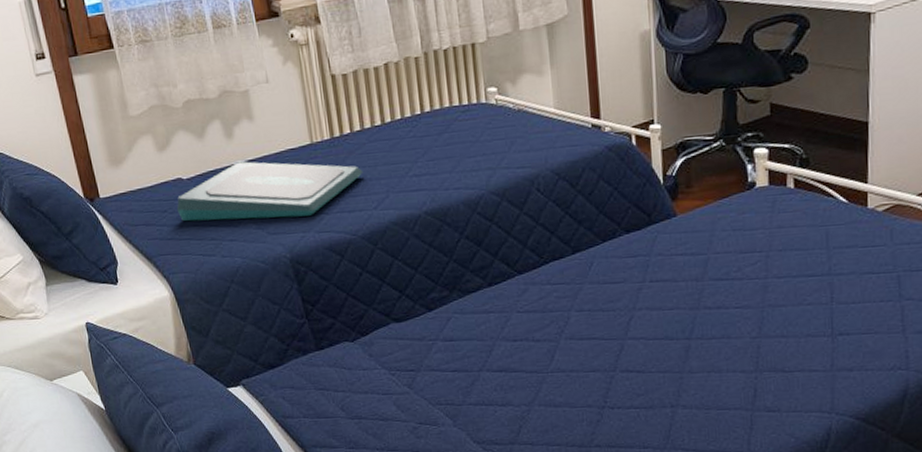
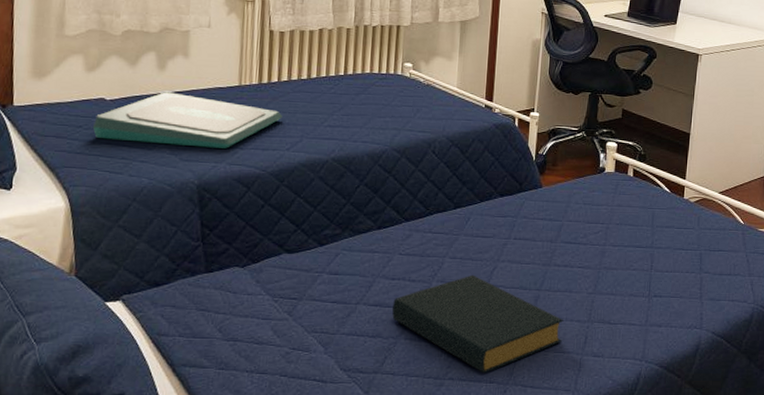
hardback book: none [519,327,725,439] -> present [392,274,564,374]

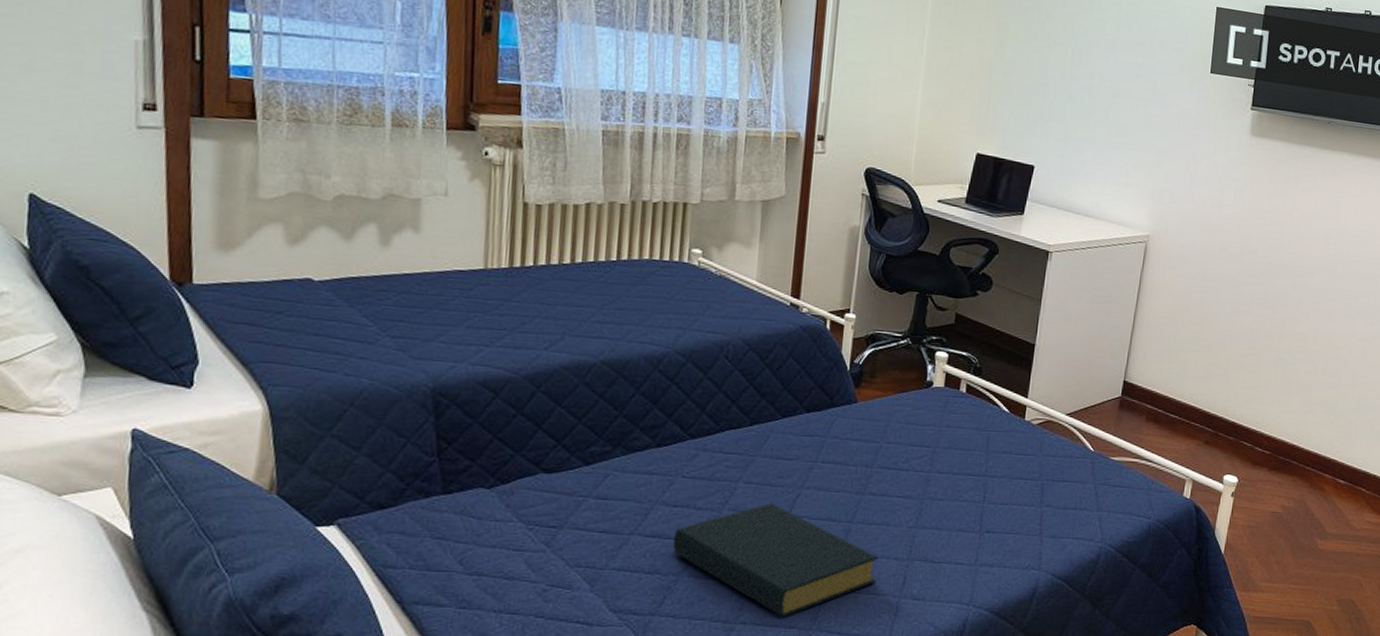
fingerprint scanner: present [92,92,283,149] -> none [296,273,540,345]

